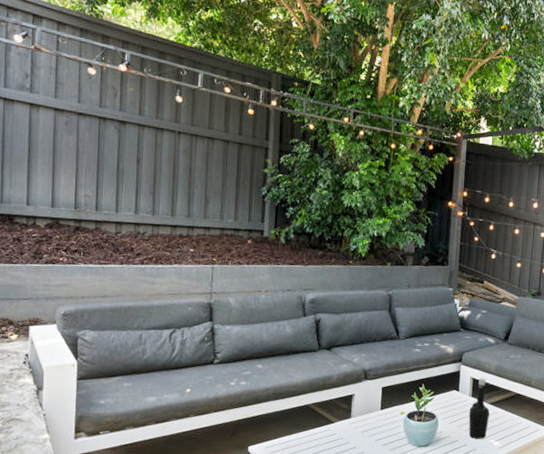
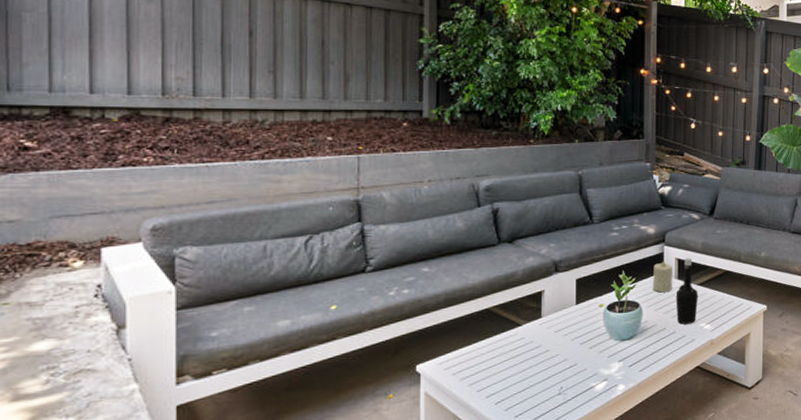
candle: none [448,379,468,408] -> present [652,262,672,293]

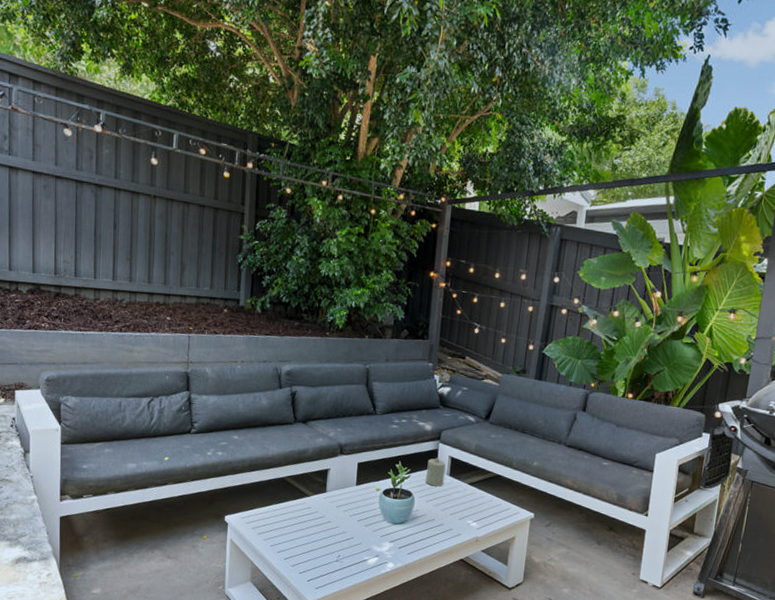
bottle: present [675,257,699,324] -> none [445,456,468,519]

